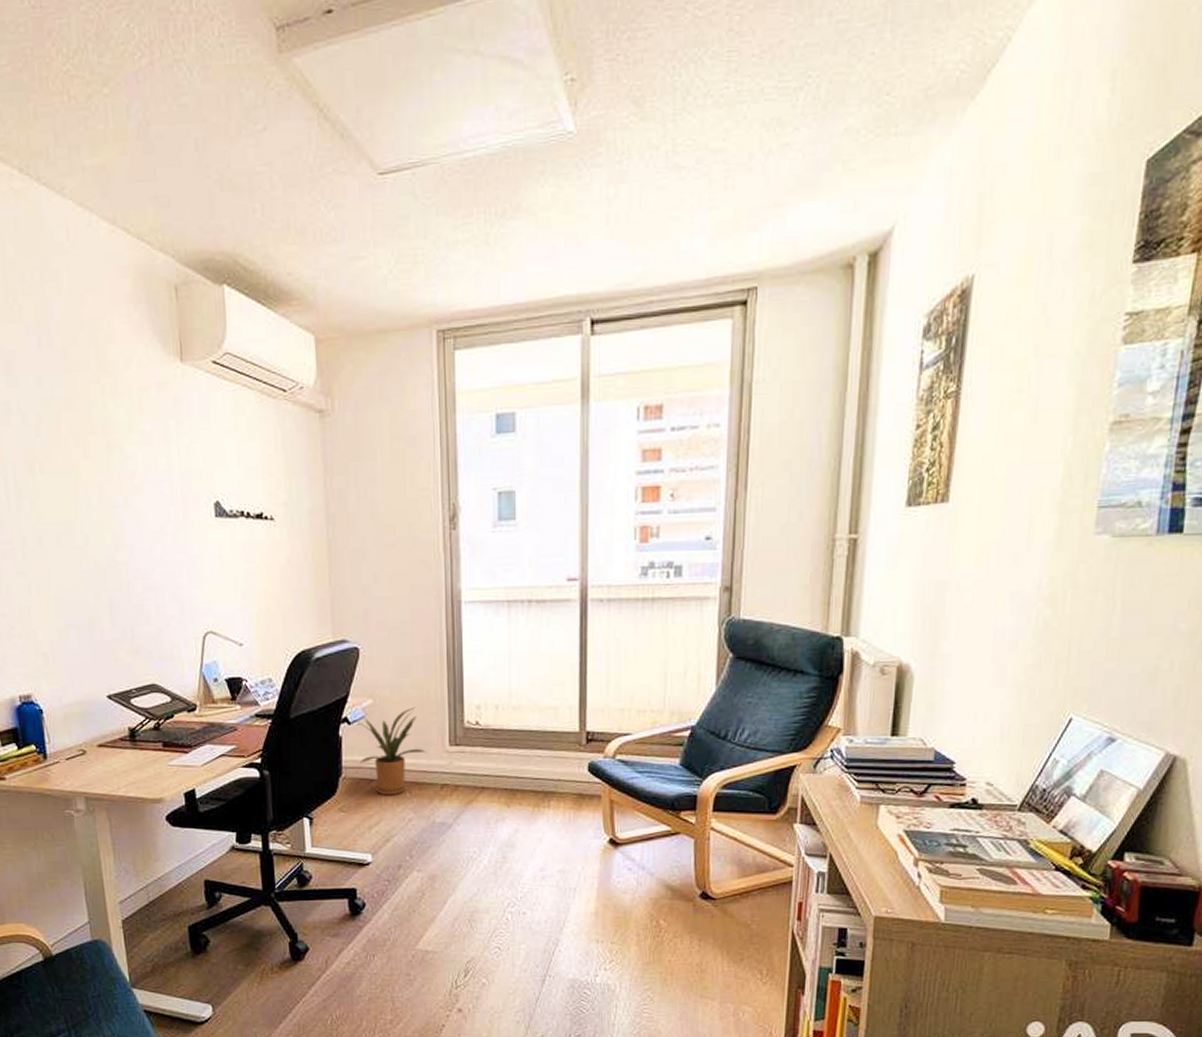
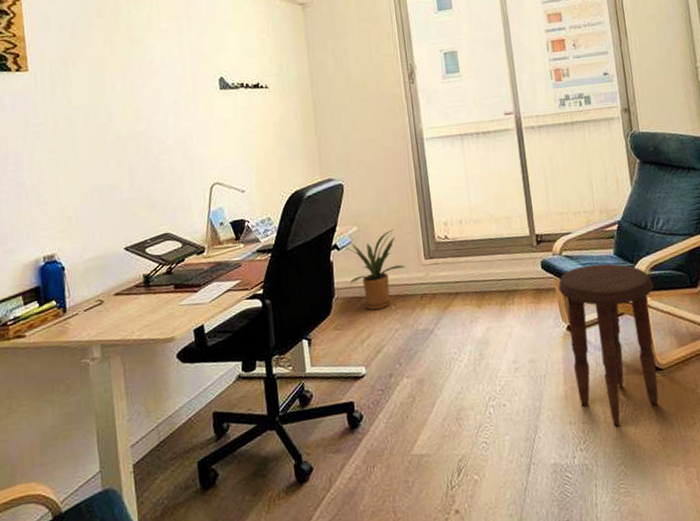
side table: none [606,773,722,952] -> present [558,263,659,427]

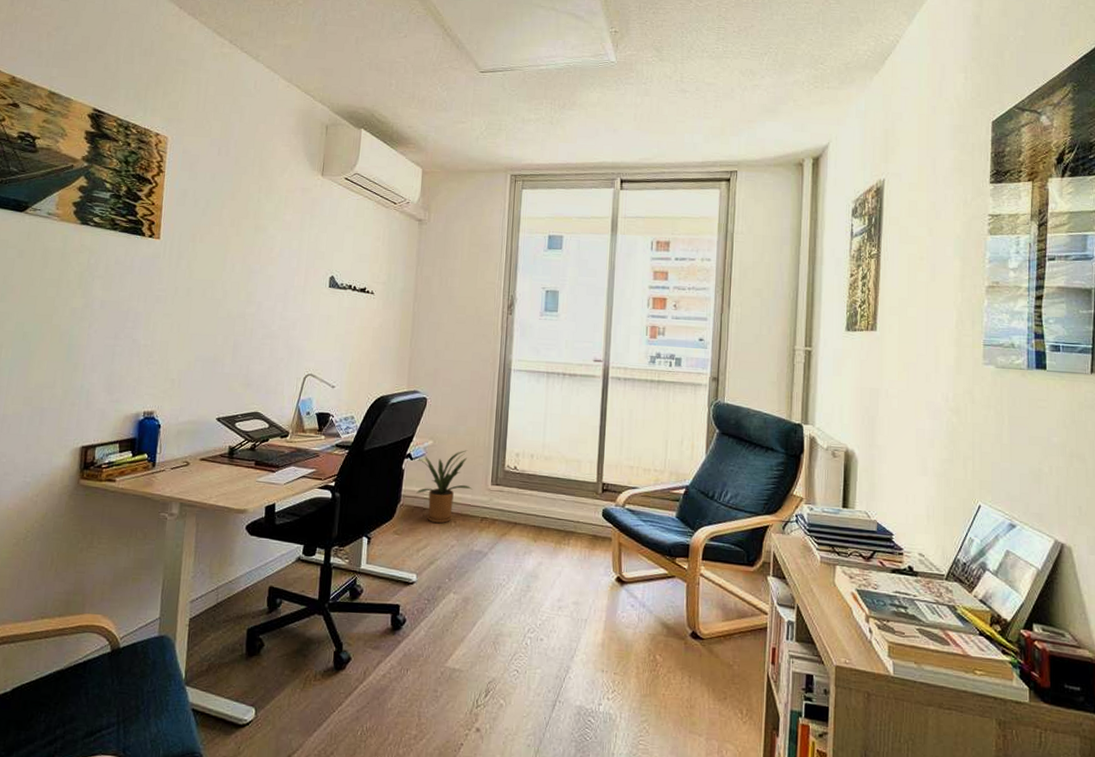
side table: present [558,263,659,427] -> none [615,522,710,685]

